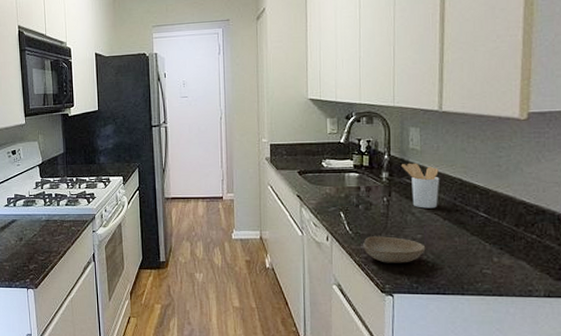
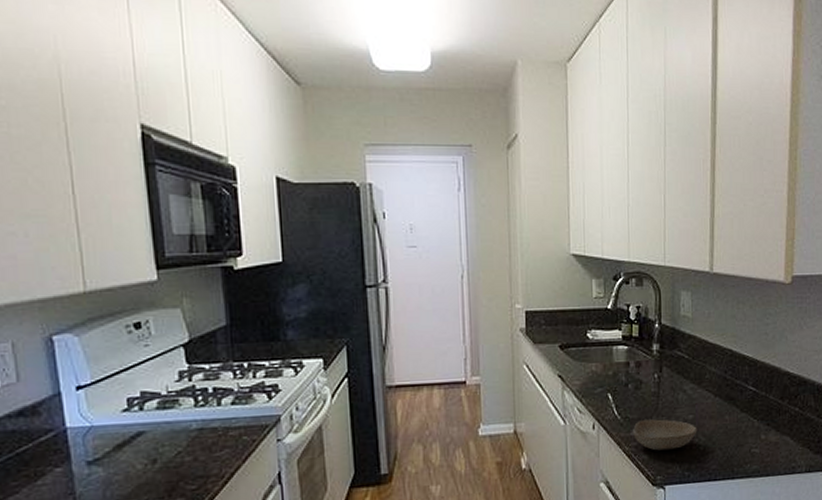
utensil holder: present [402,162,440,209] -> none [673,332,711,385]

